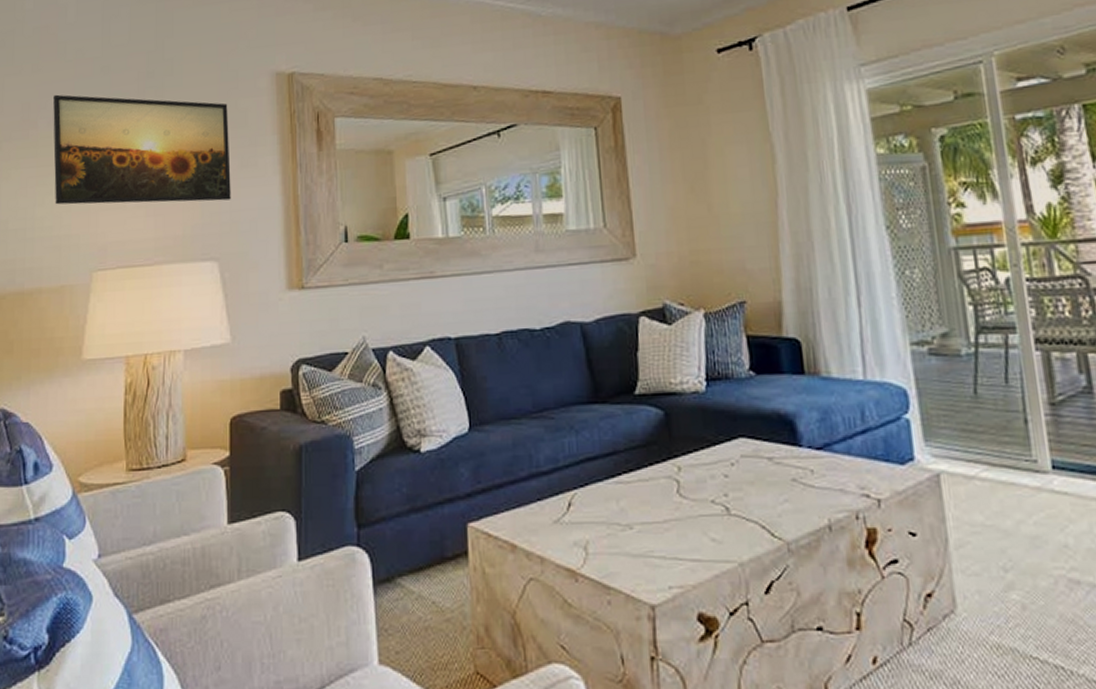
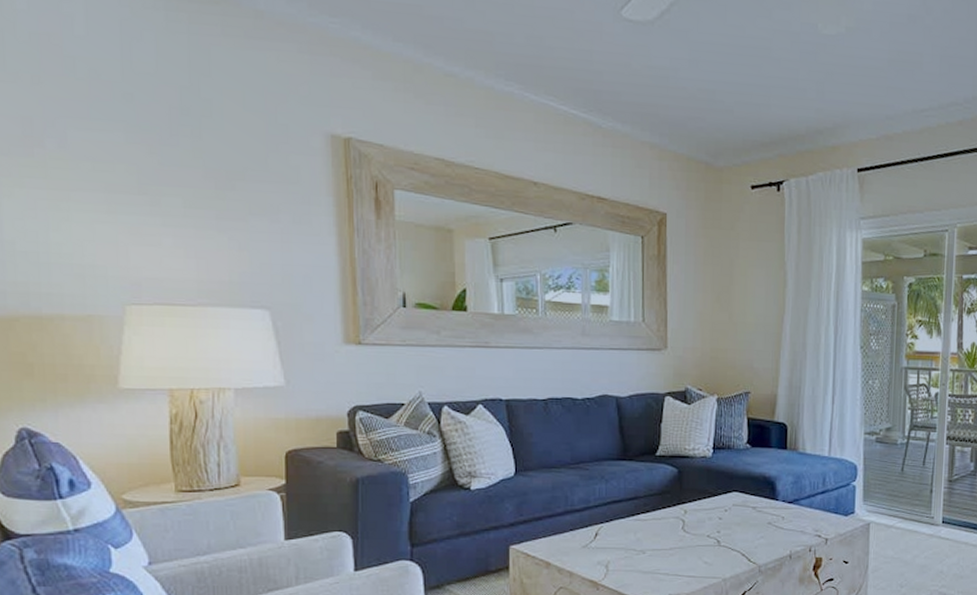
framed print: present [53,94,231,205] -> none [63,113,282,253]

